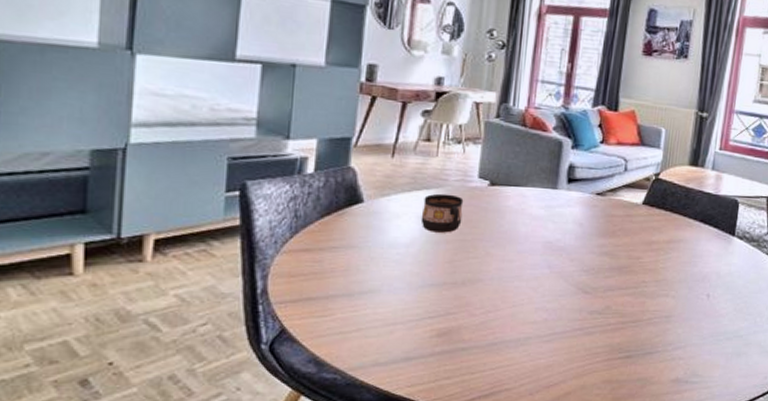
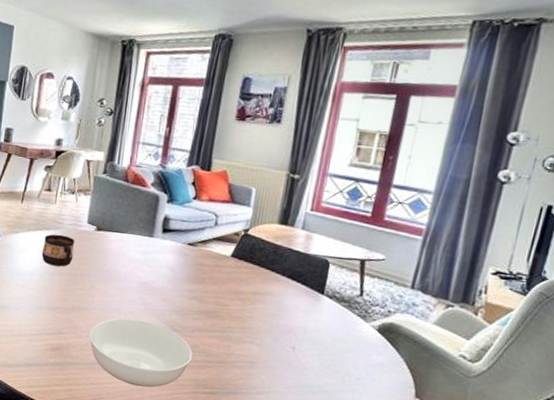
bowl: none [485,285,605,363] -> present [89,318,193,388]

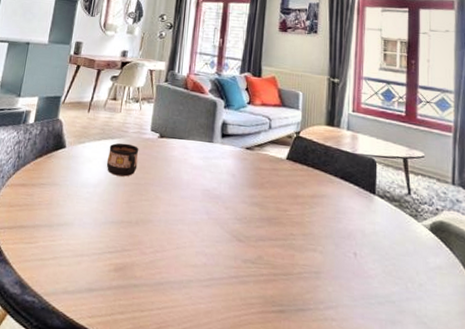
bowl: present [89,318,193,388] -> none [154,229,258,309]

